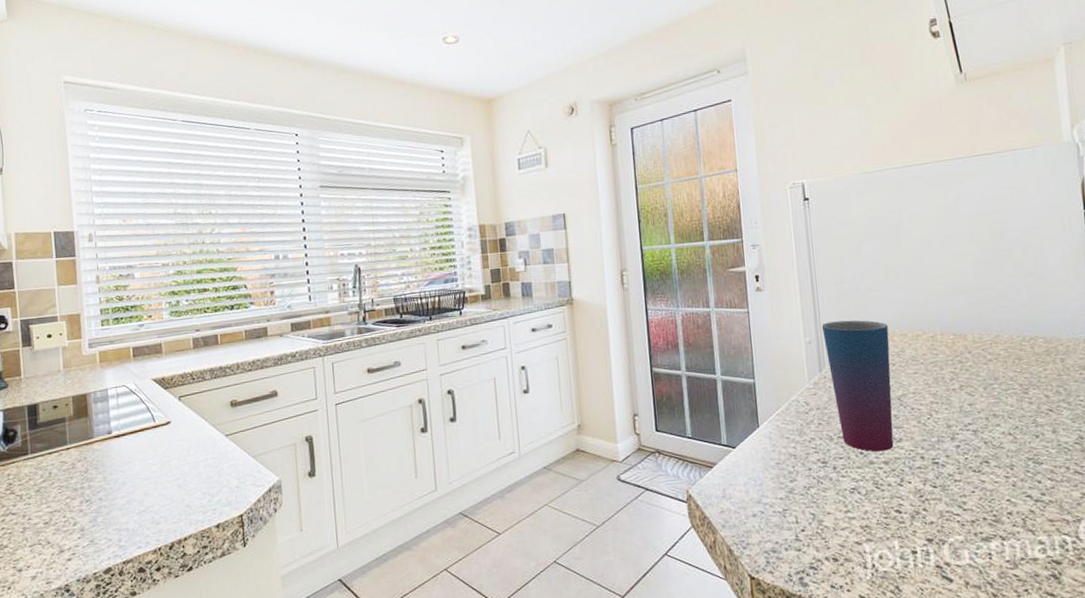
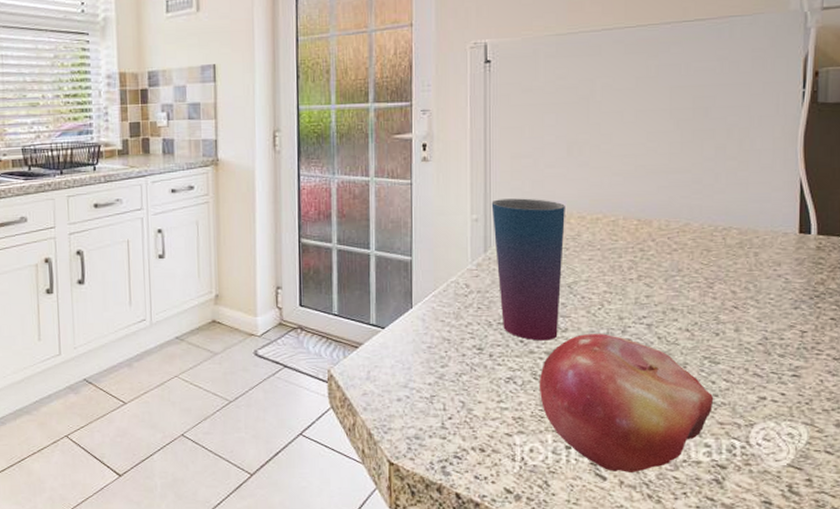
fruit: none [881,441,1042,574] -> present [539,333,714,474]

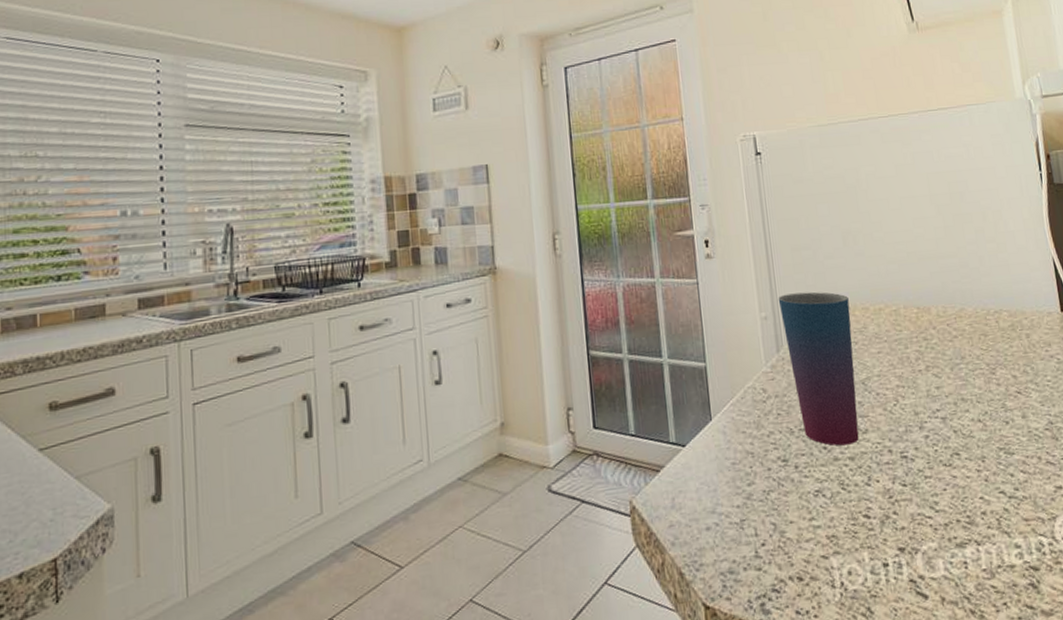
fruit: present [539,333,714,474] -> none [847,431,1016,588]

